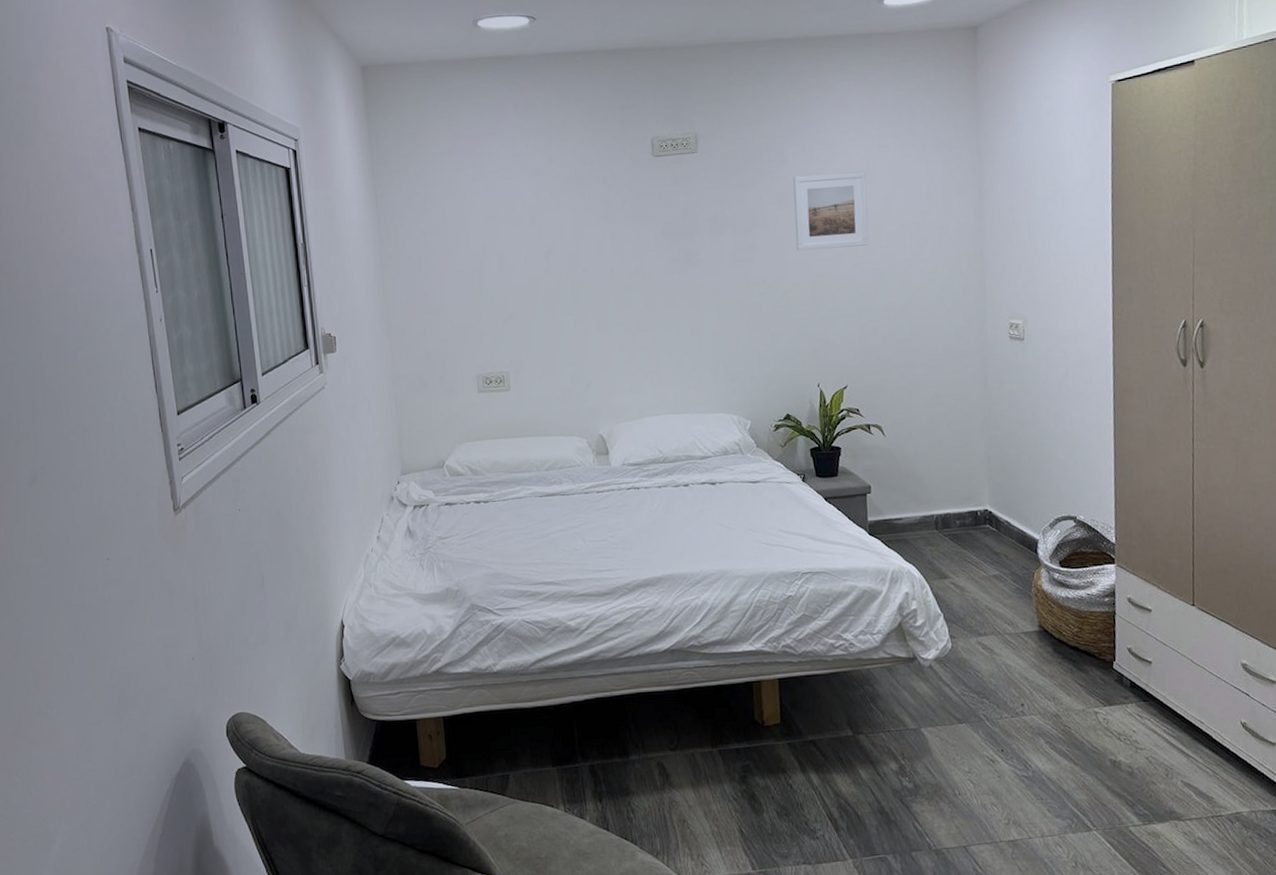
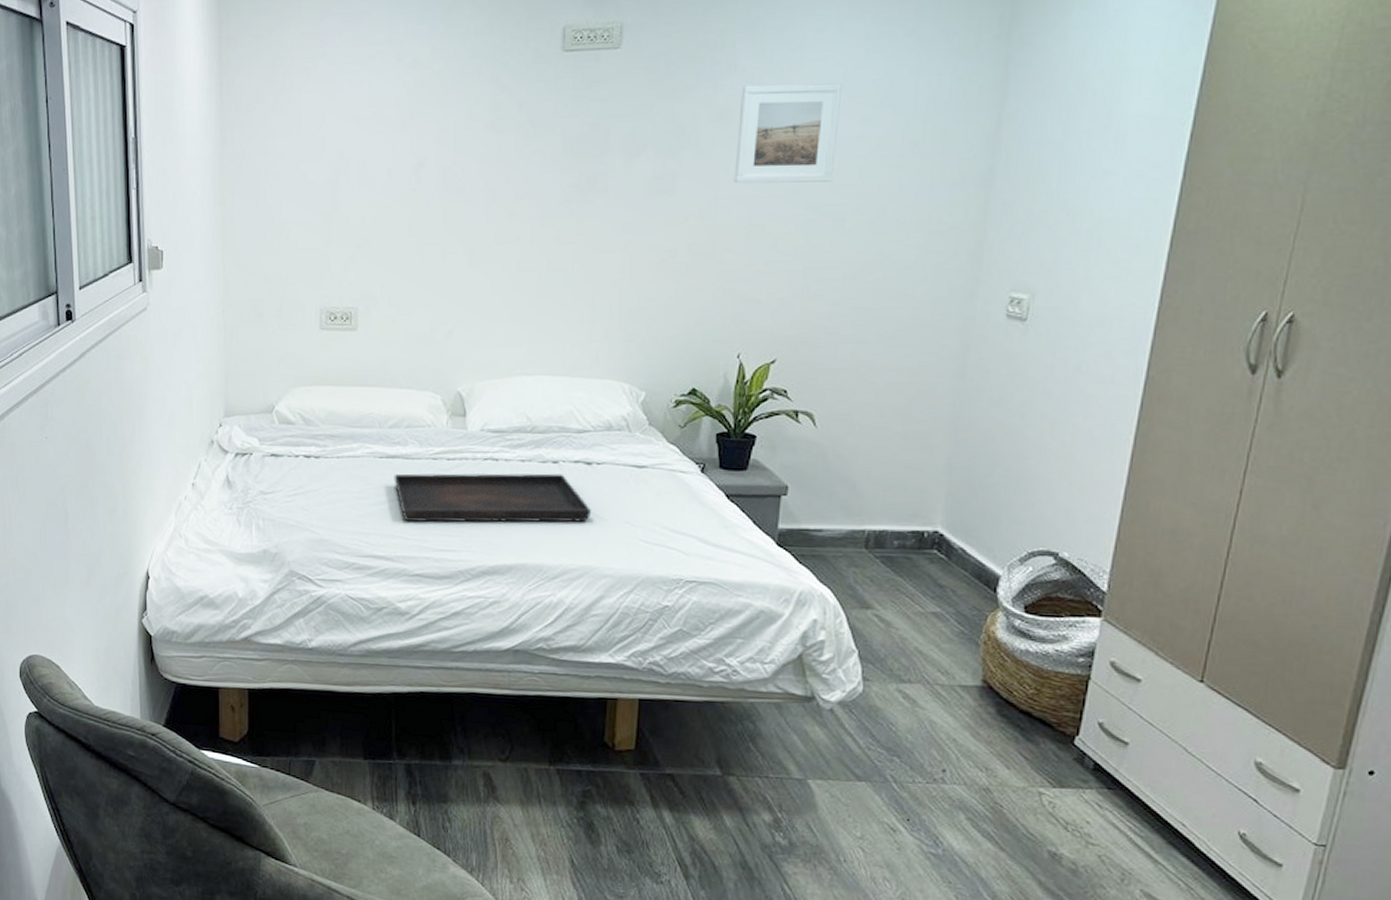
serving tray: none [553,494,720,550] -> present [394,473,591,523]

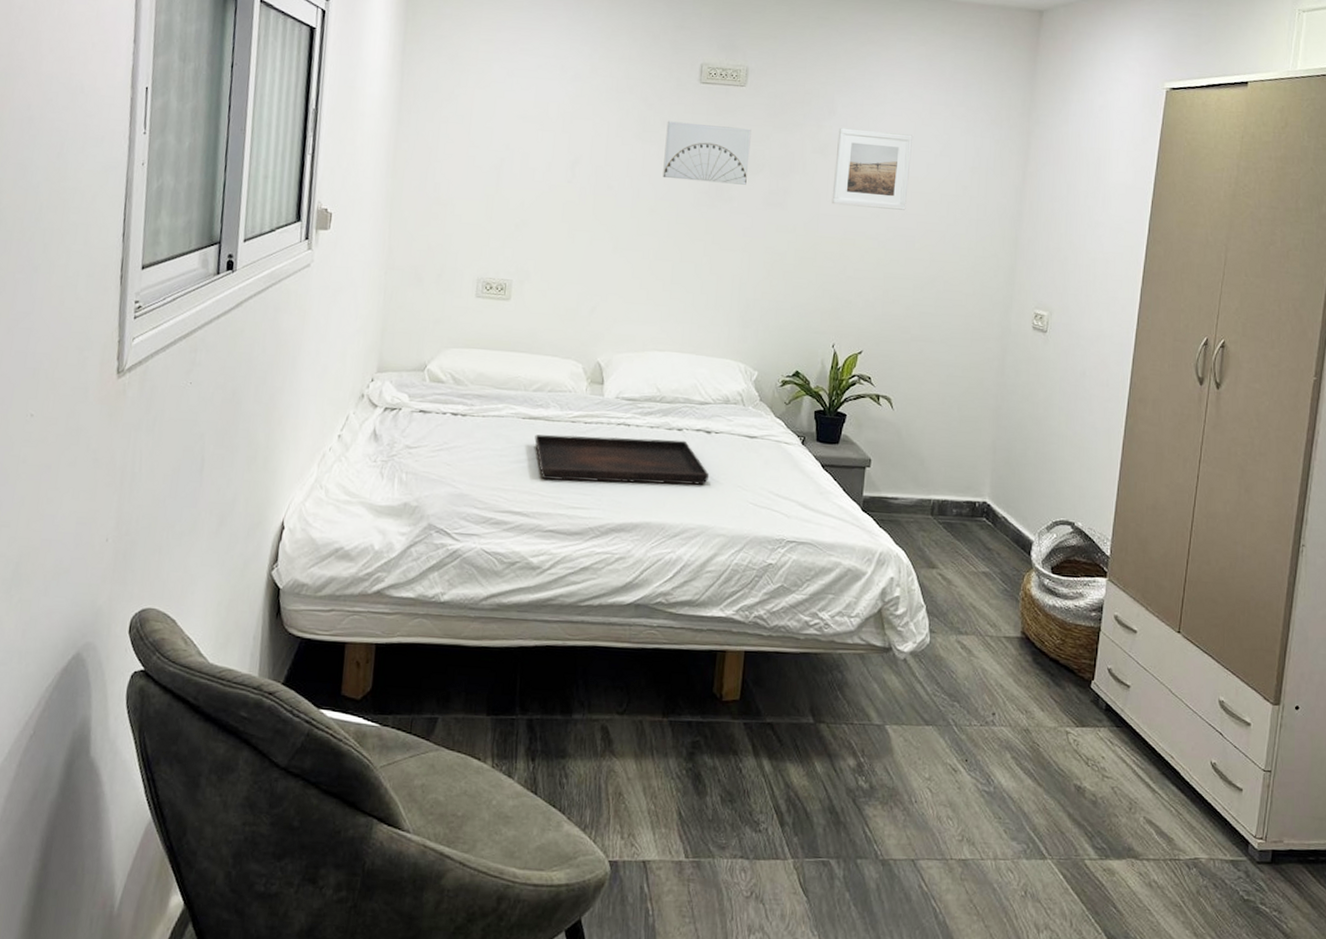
wall art: none [522,101,629,174] -> present [663,121,751,185]

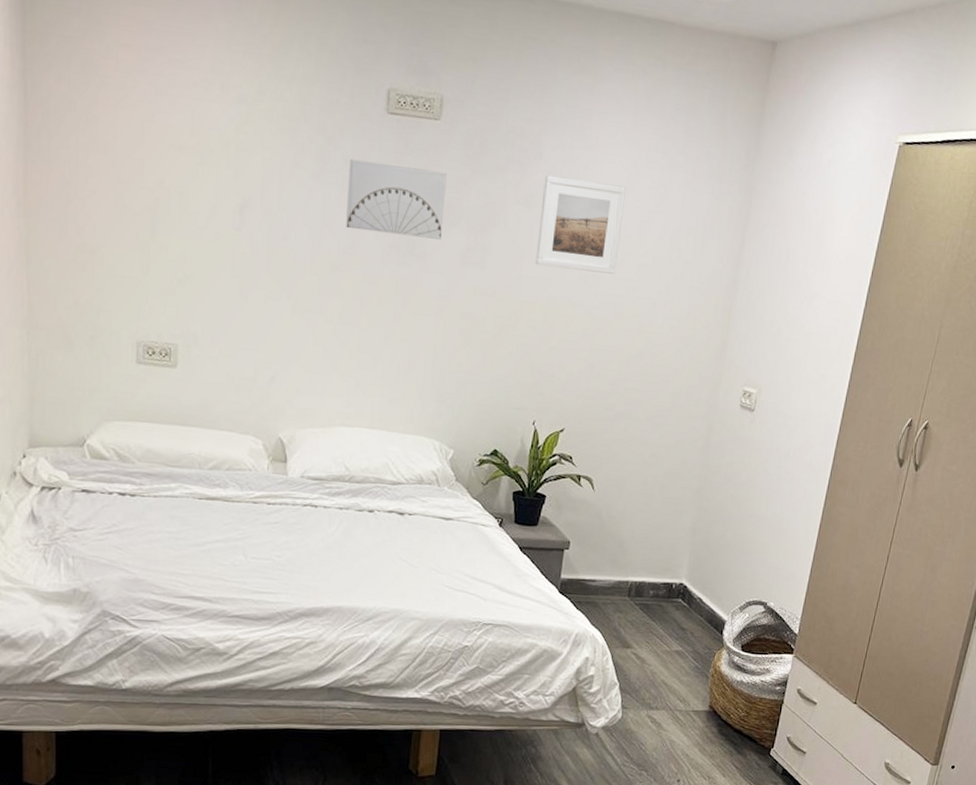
serving tray: present [534,434,709,485] -> none [213,516,402,569]

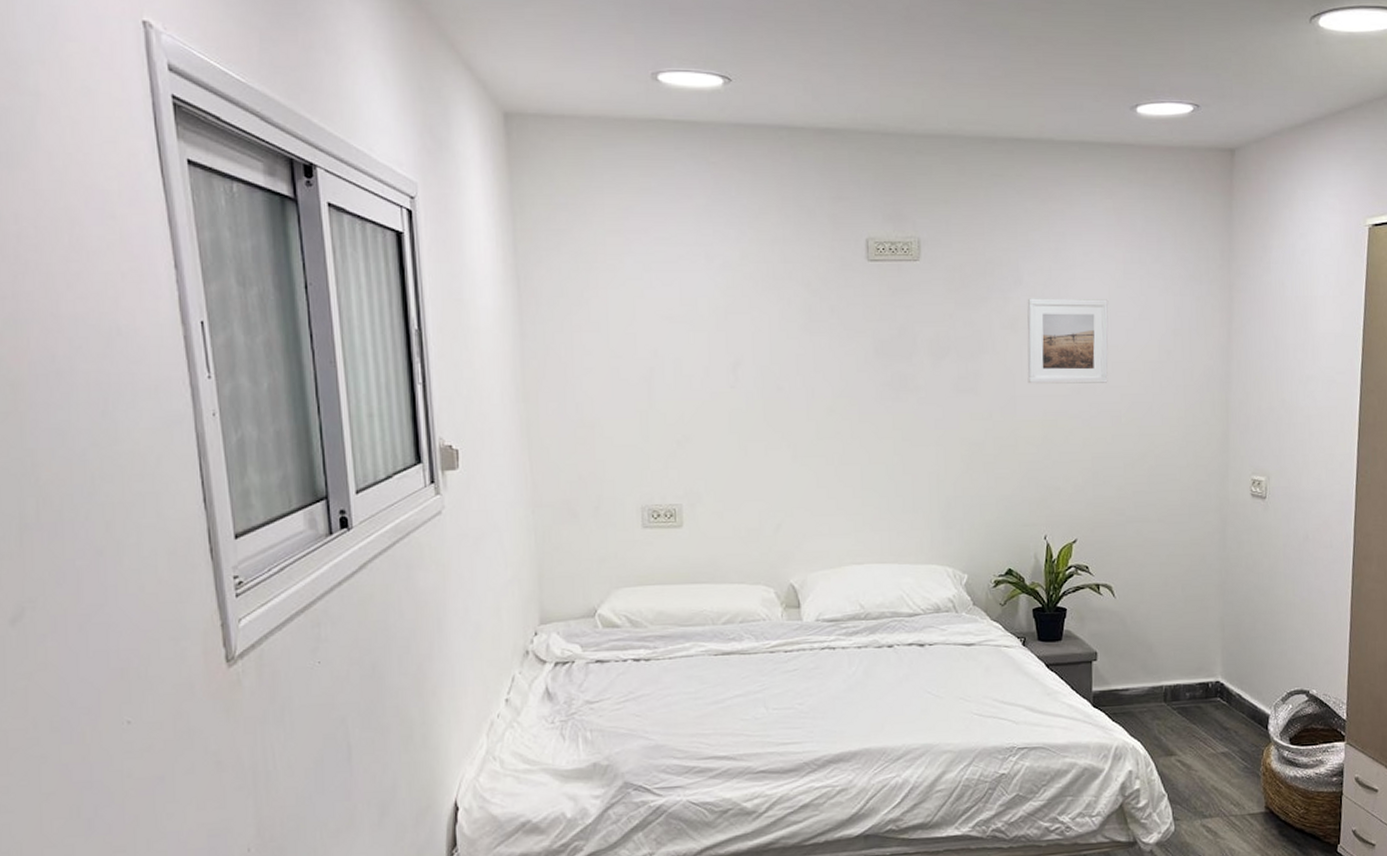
wall art: present [346,159,447,240] -> none [836,307,933,373]

